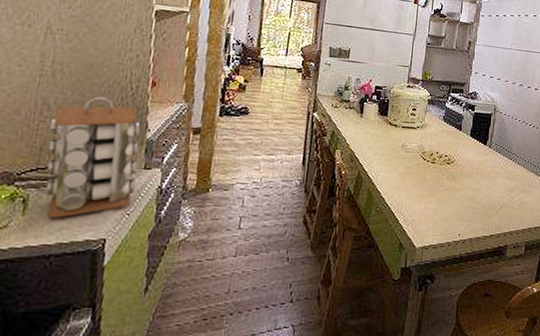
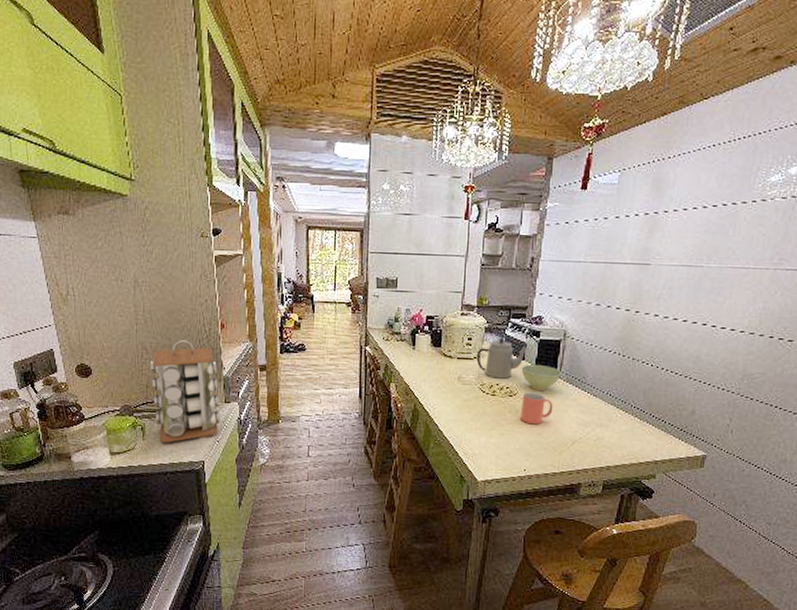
teapot: none [419,109,465,148] -> present [476,338,528,379]
mug: none [456,160,485,191] -> present [519,392,553,425]
bowl: none [458,135,493,160] -> present [521,365,563,391]

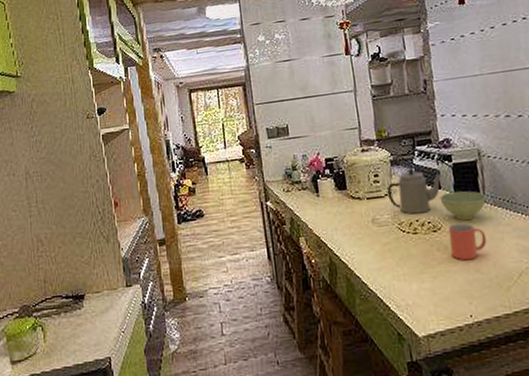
spice rack: present [150,340,221,443] -> none [46,225,124,343]

